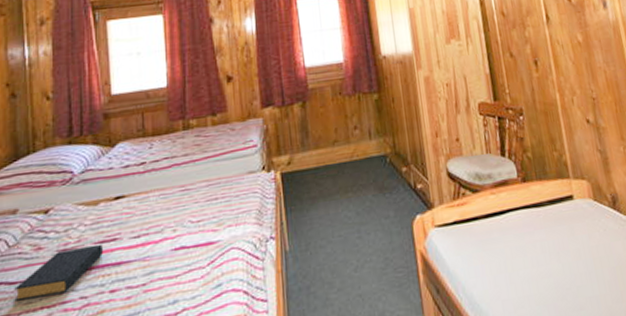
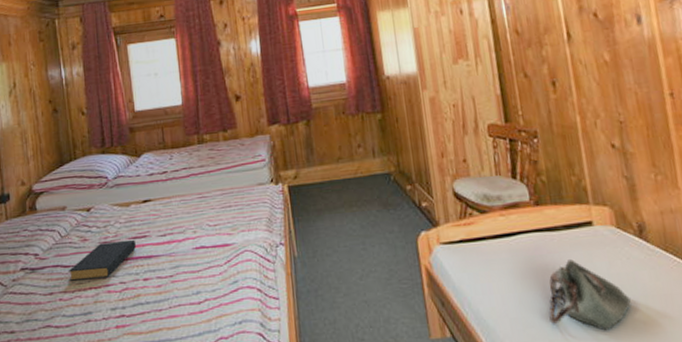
shoulder bag: none [537,233,609,305] -> present [549,258,631,331]

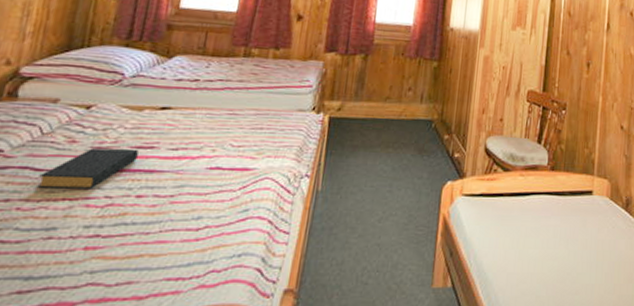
shoulder bag: present [549,258,631,331] -> none [540,222,608,291]

